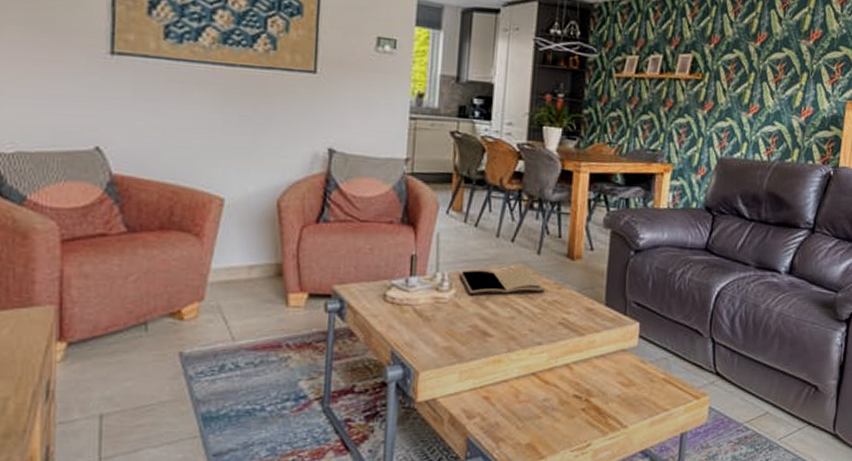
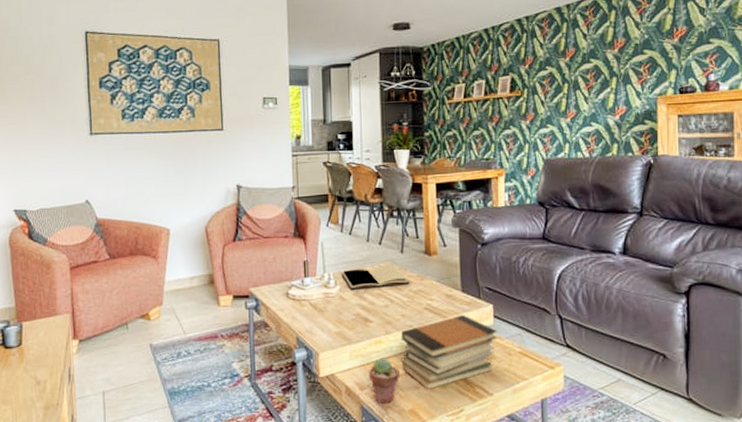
potted succulent: none [480,380,519,437] -> present [368,358,400,404]
book stack: none [524,332,642,420] -> present [402,314,498,390]

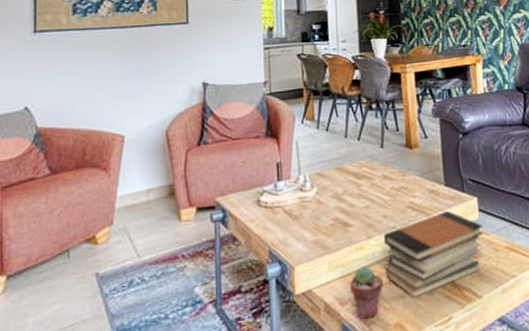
book: present [341,265,410,290] -> none [318,162,391,192]

